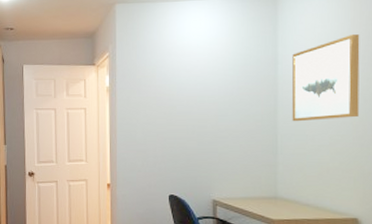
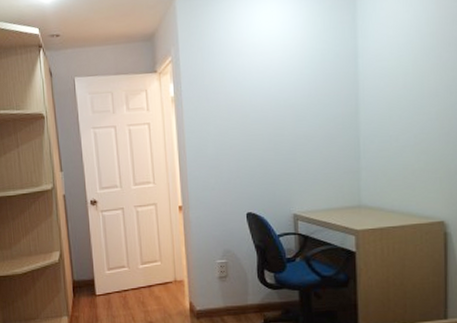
wall art: present [291,34,360,122] -> none [373,19,445,122]

